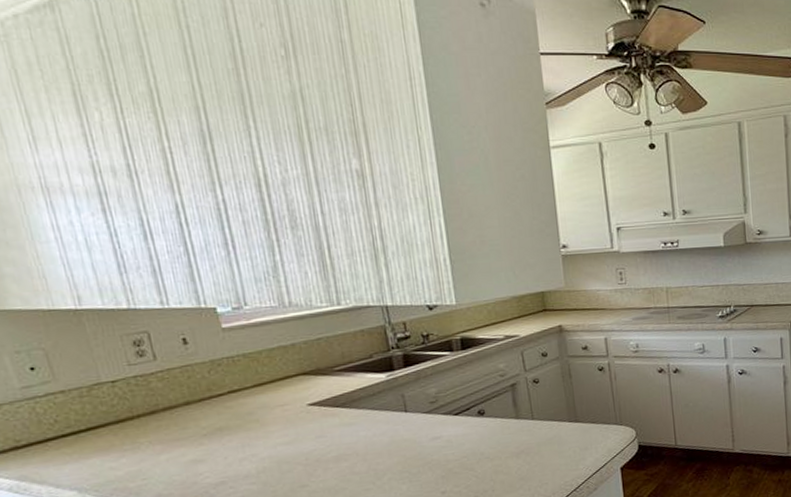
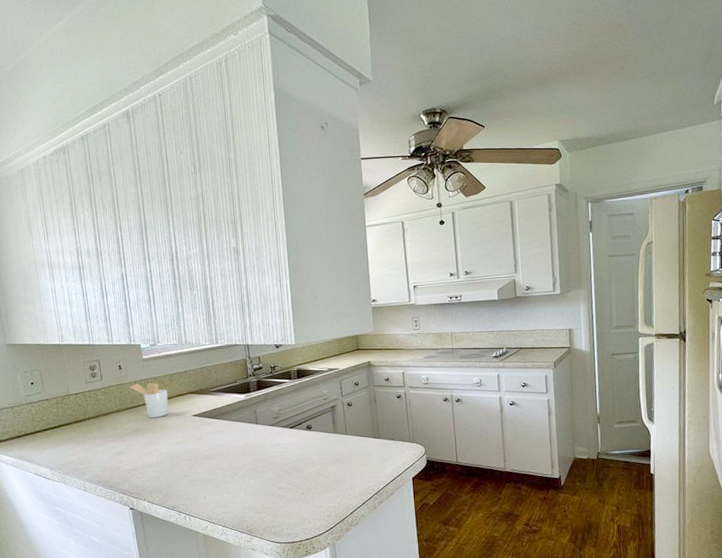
utensil holder: none [203,361,270,412] -> present [129,382,169,419]

